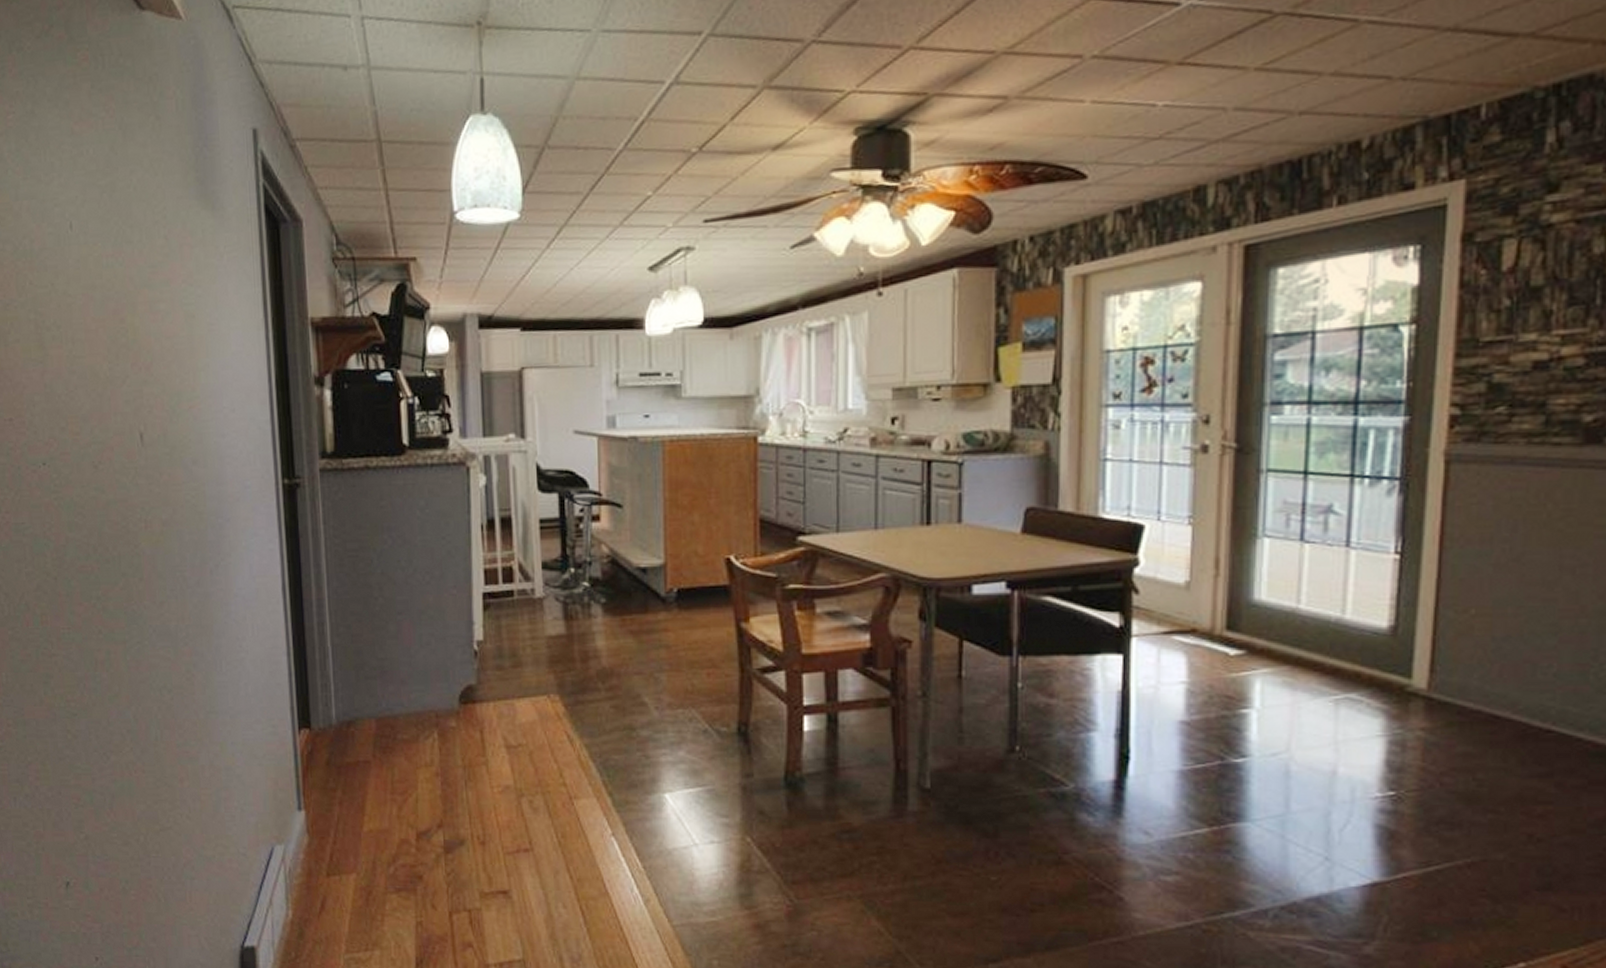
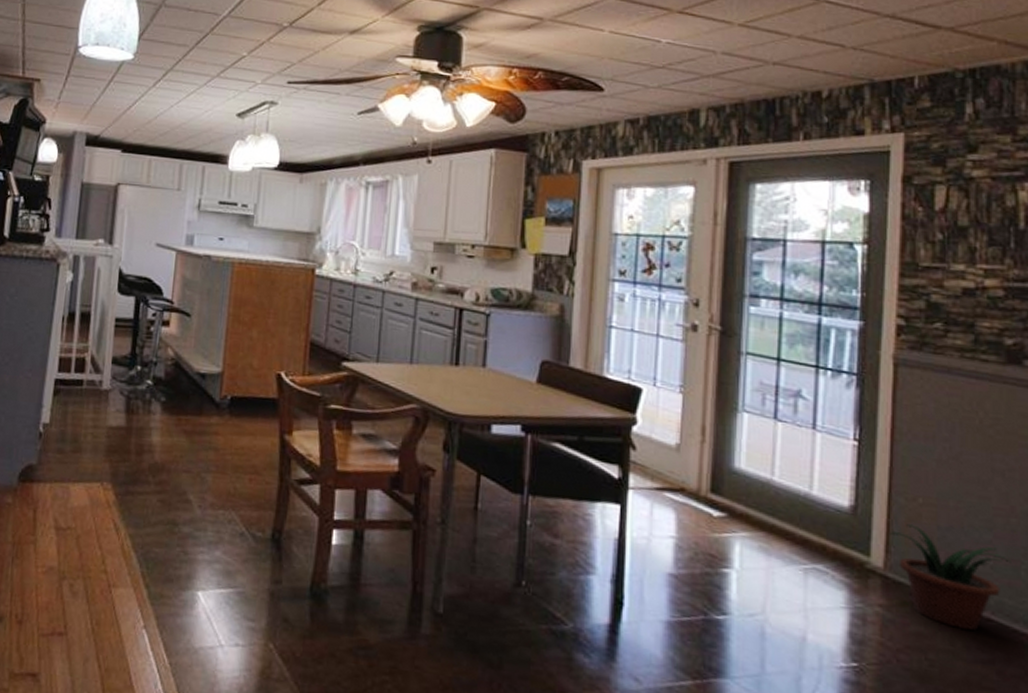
potted plant: none [1435,639,1578,744] -> present [890,524,1011,630]

